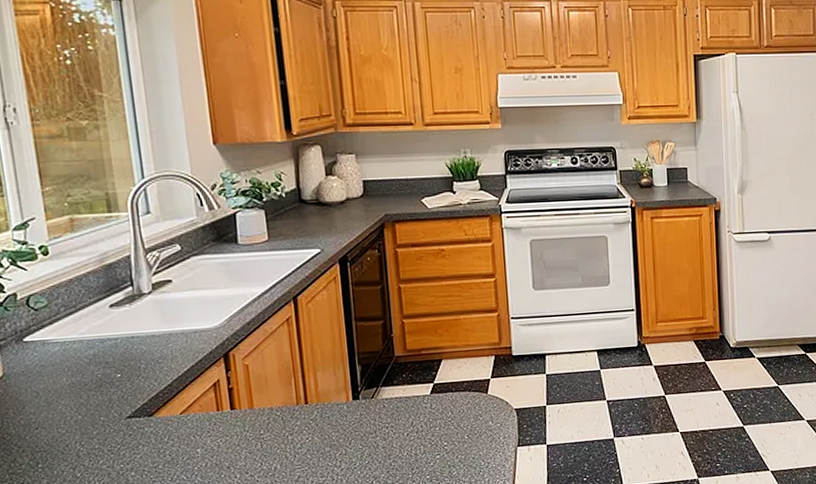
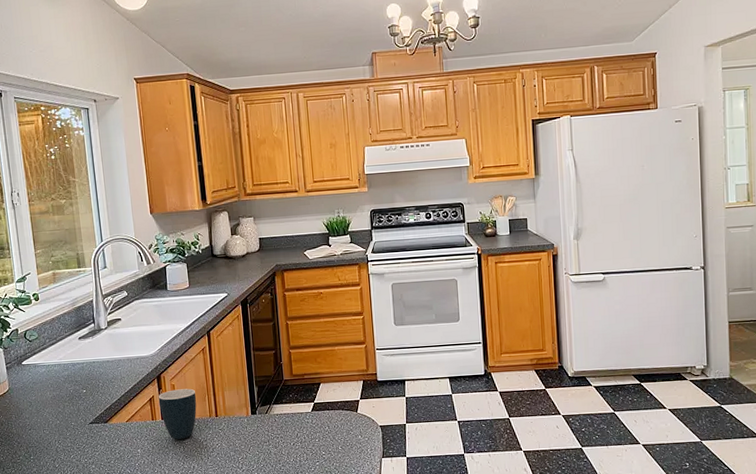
mug: none [225,369,280,435] -> present [158,388,197,440]

